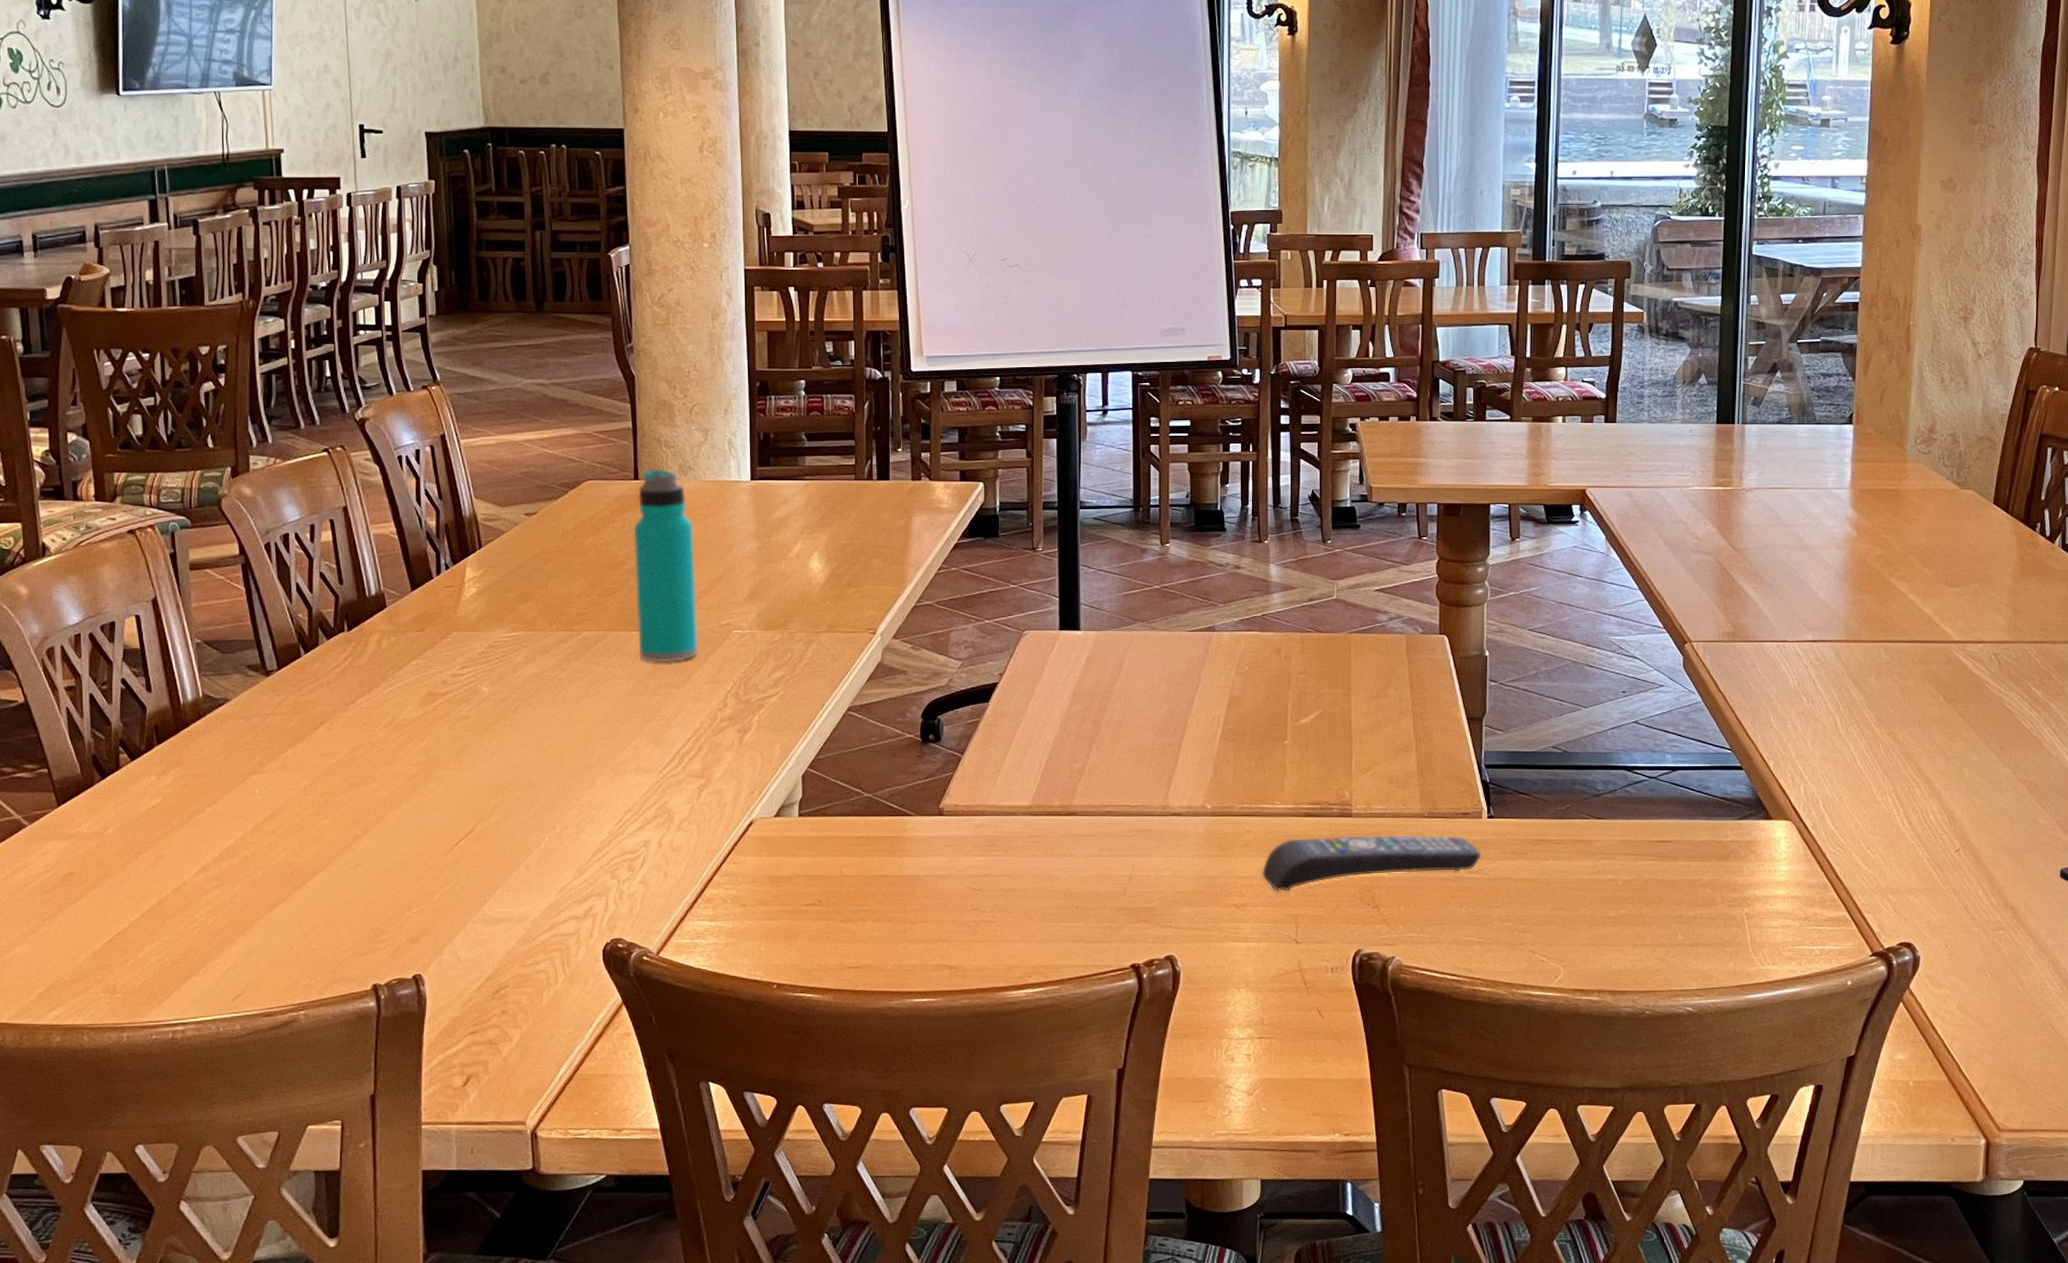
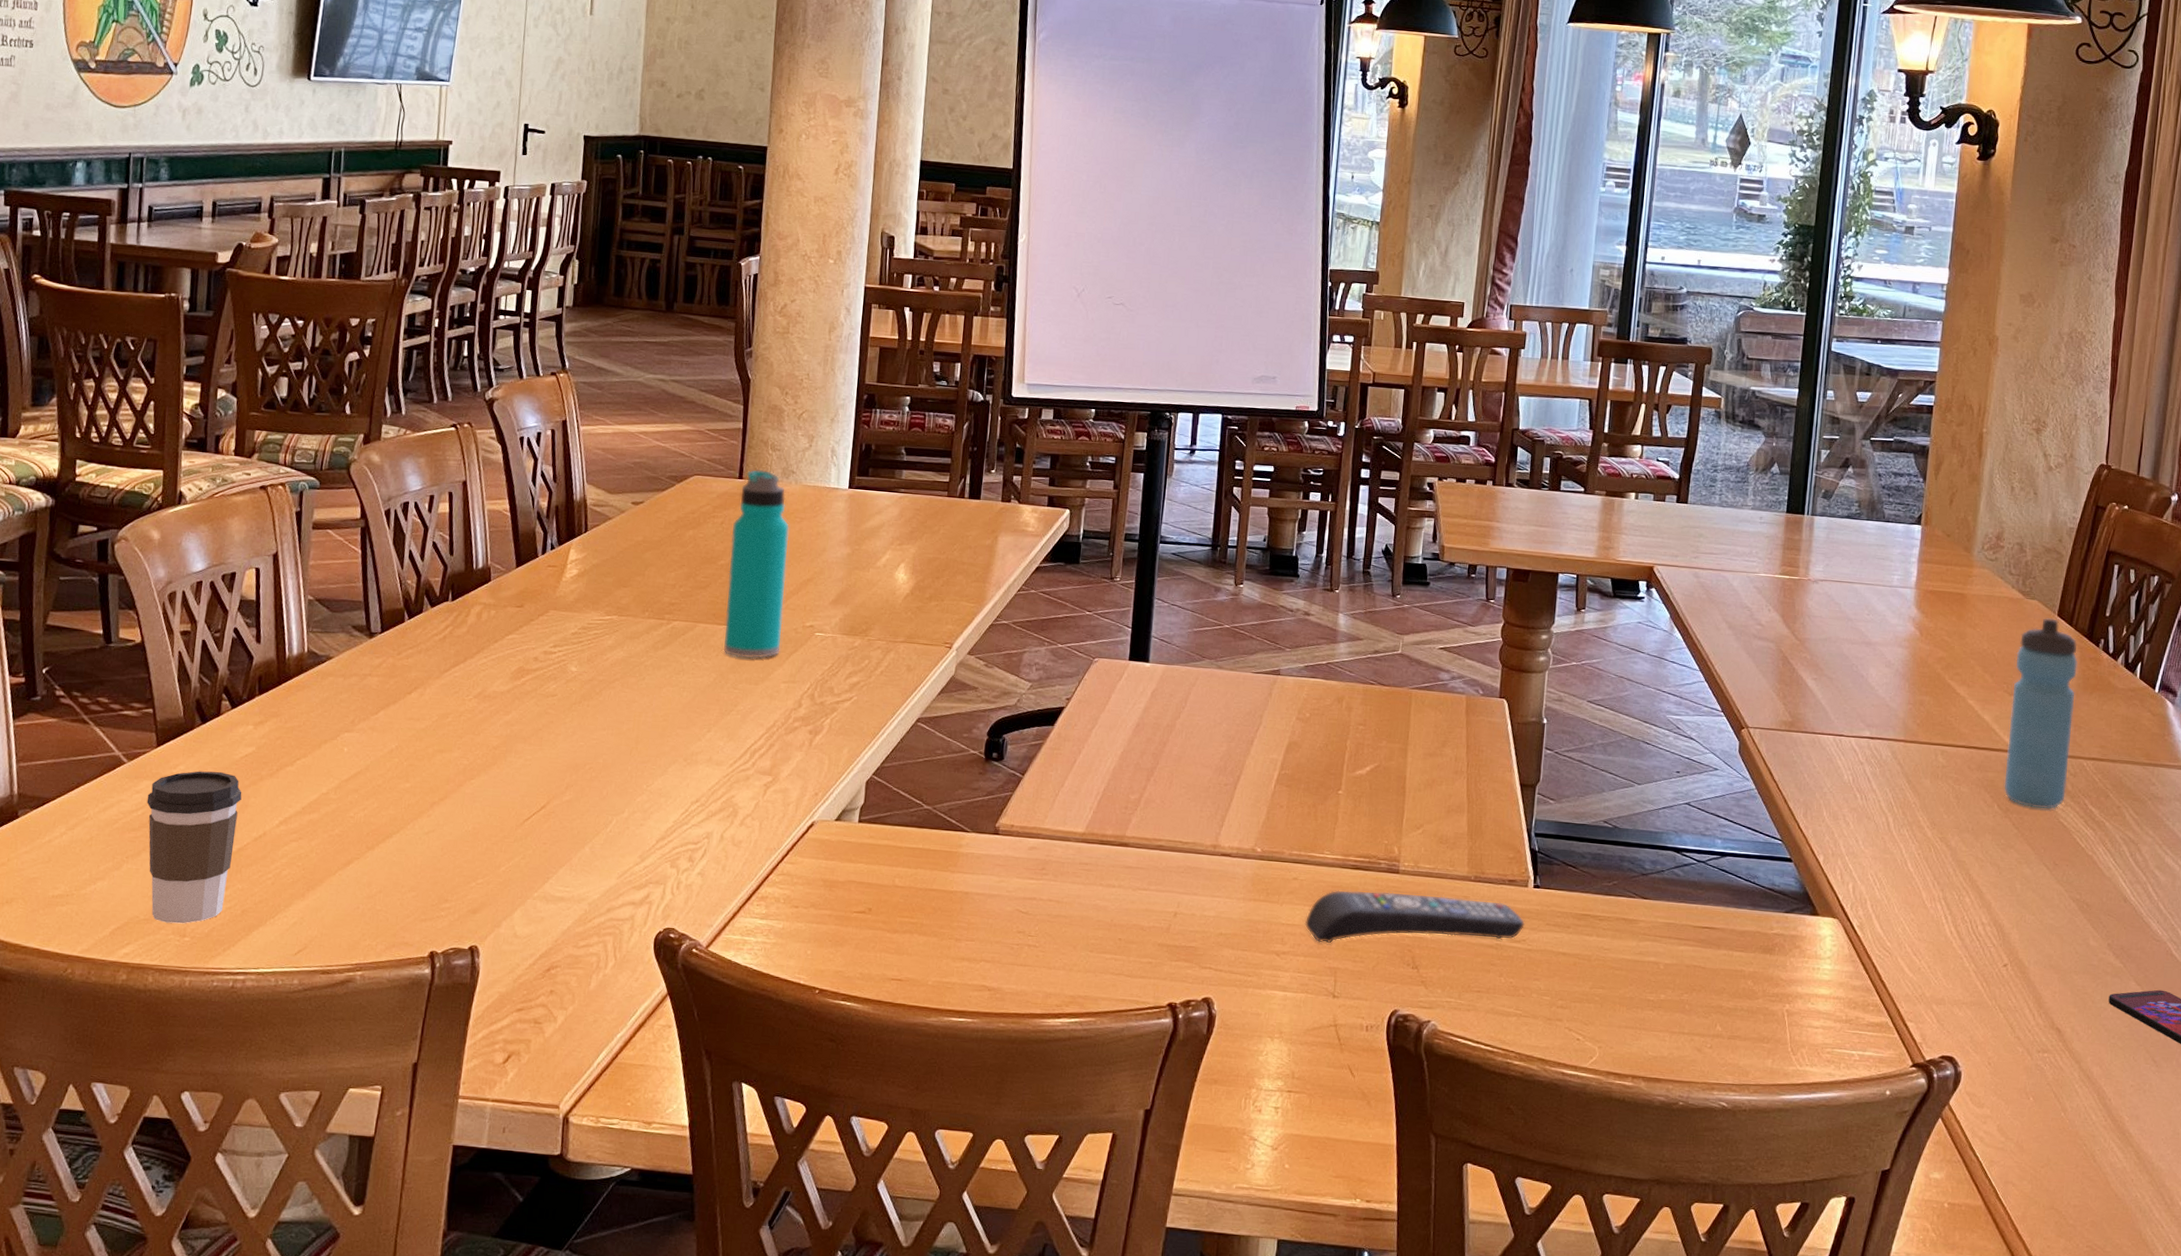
coffee cup: none [55,825,155,981] -> present [146,771,242,924]
water bottle: none [1948,507,2015,696] -> present [2004,618,2078,810]

